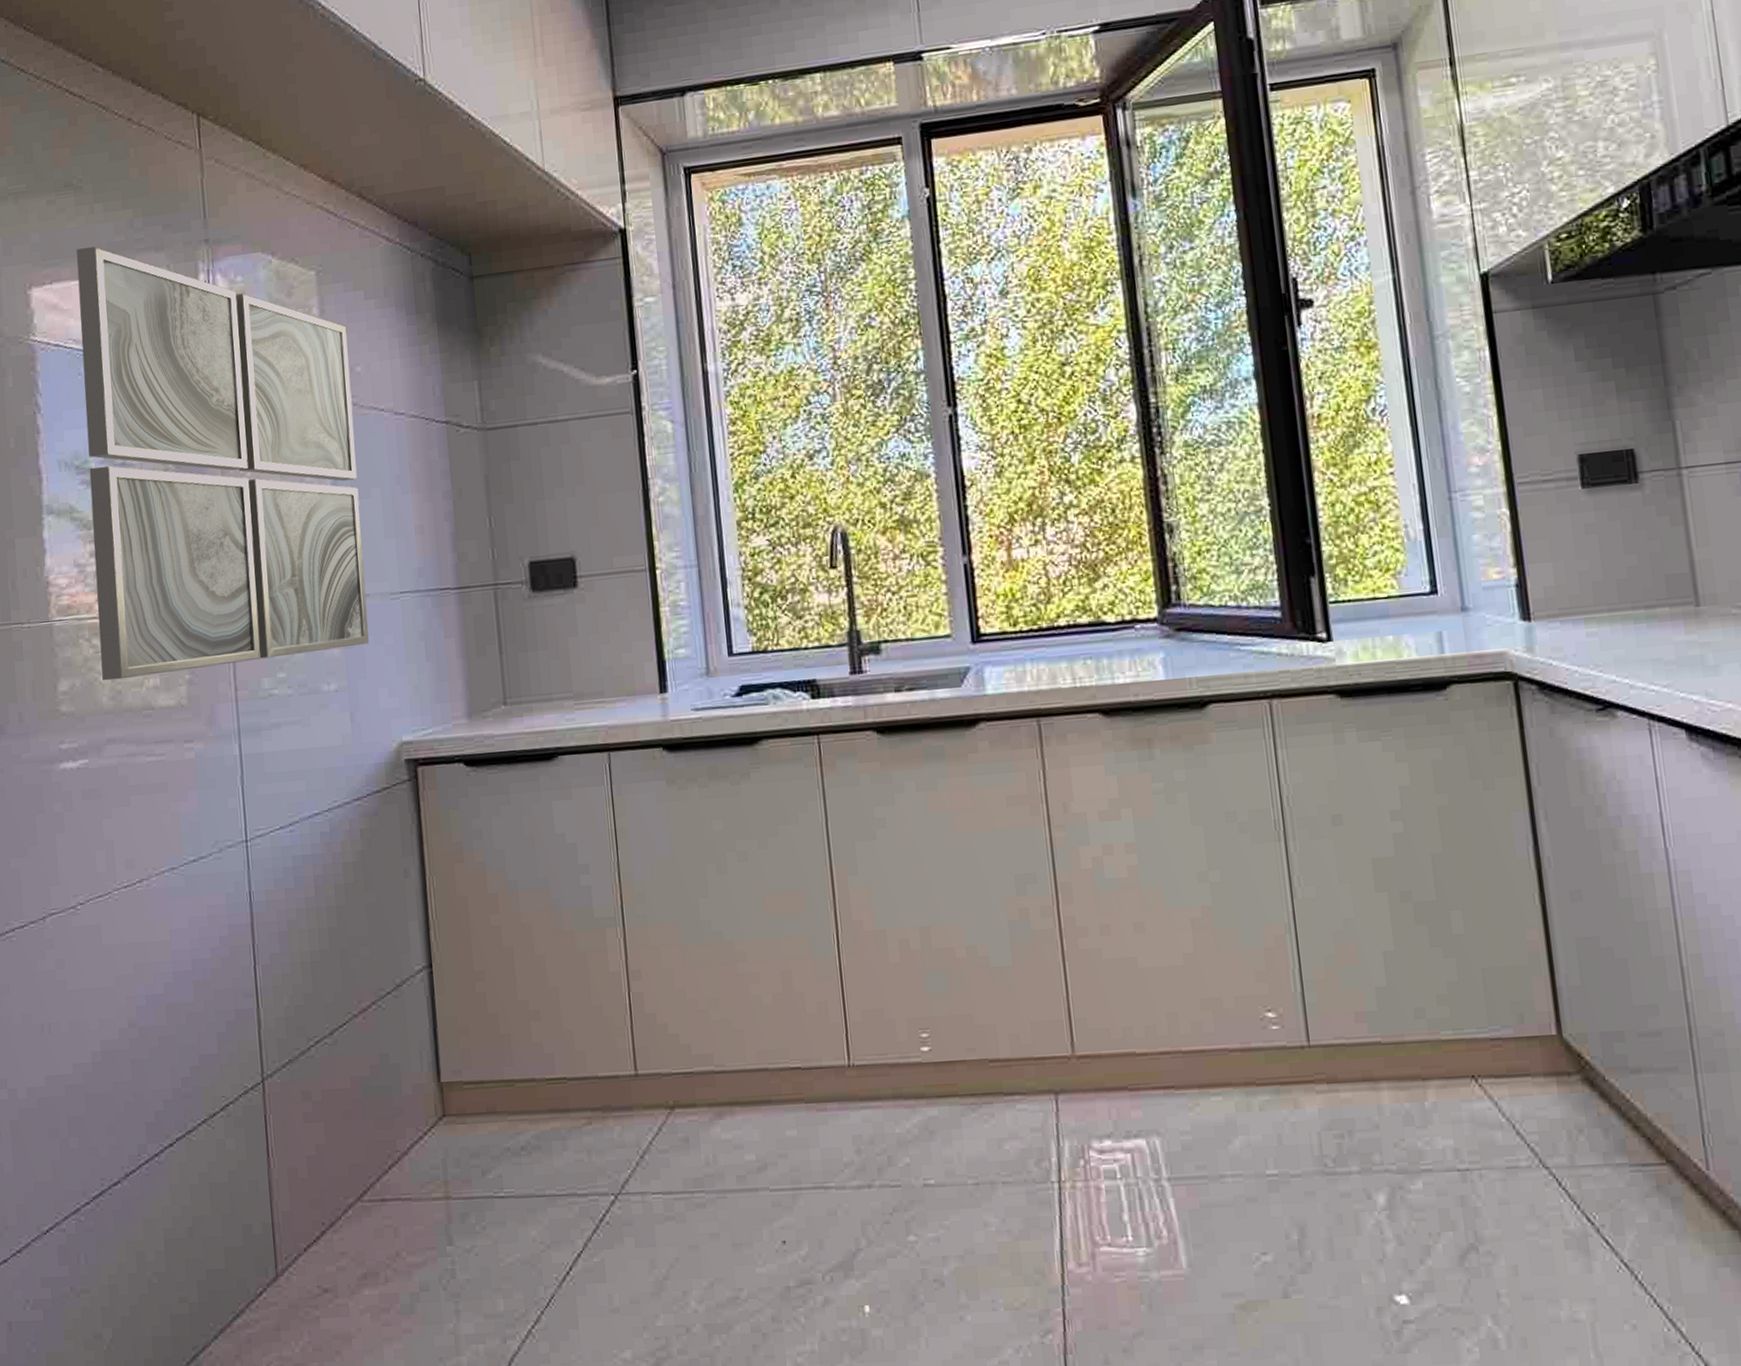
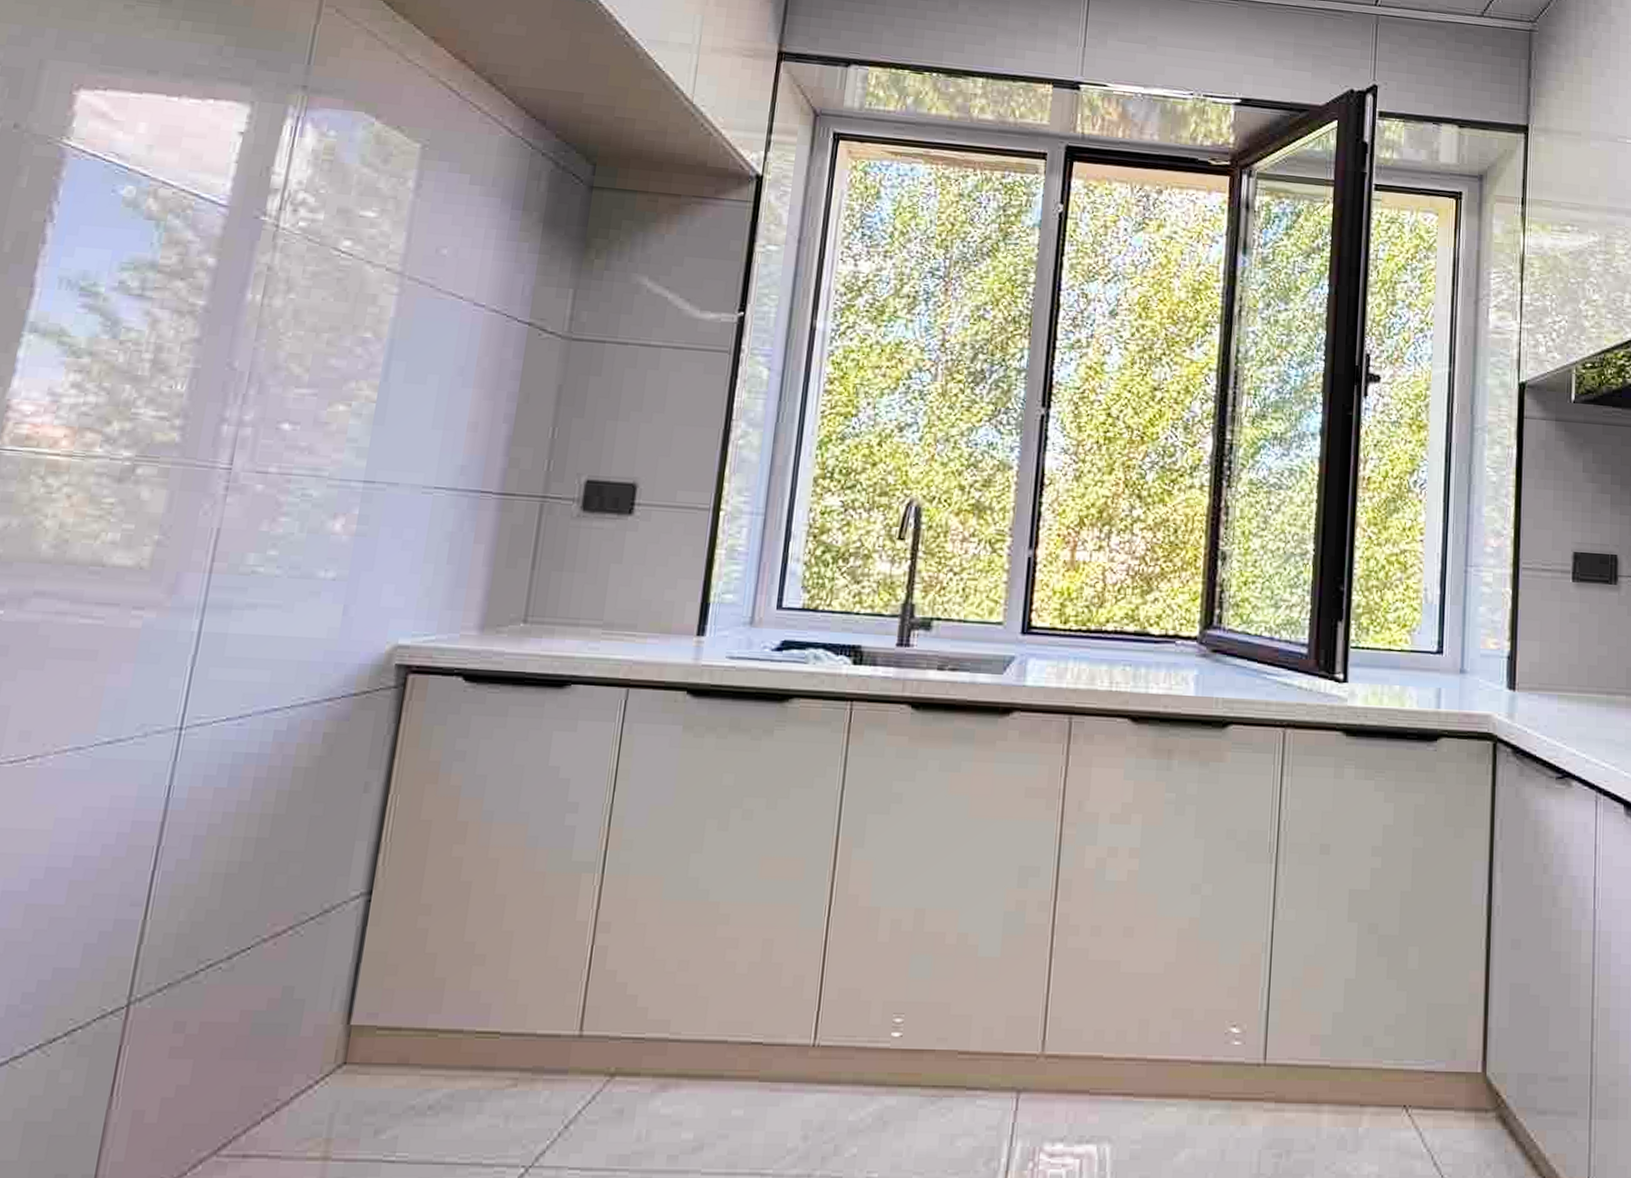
wall art: present [76,247,369,681] -> none [47,62,442,535]

